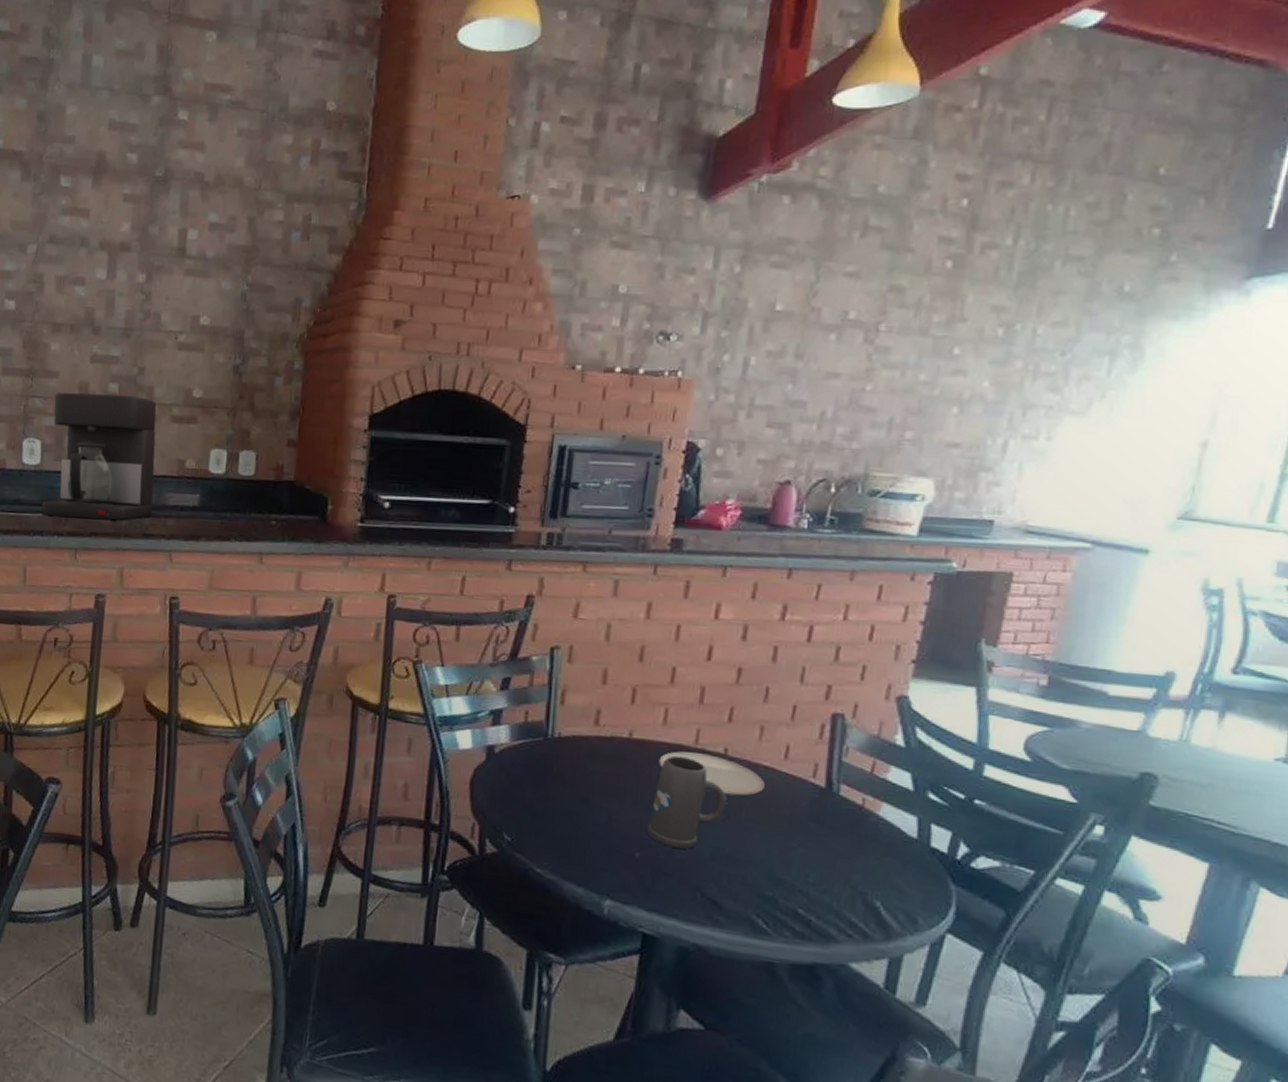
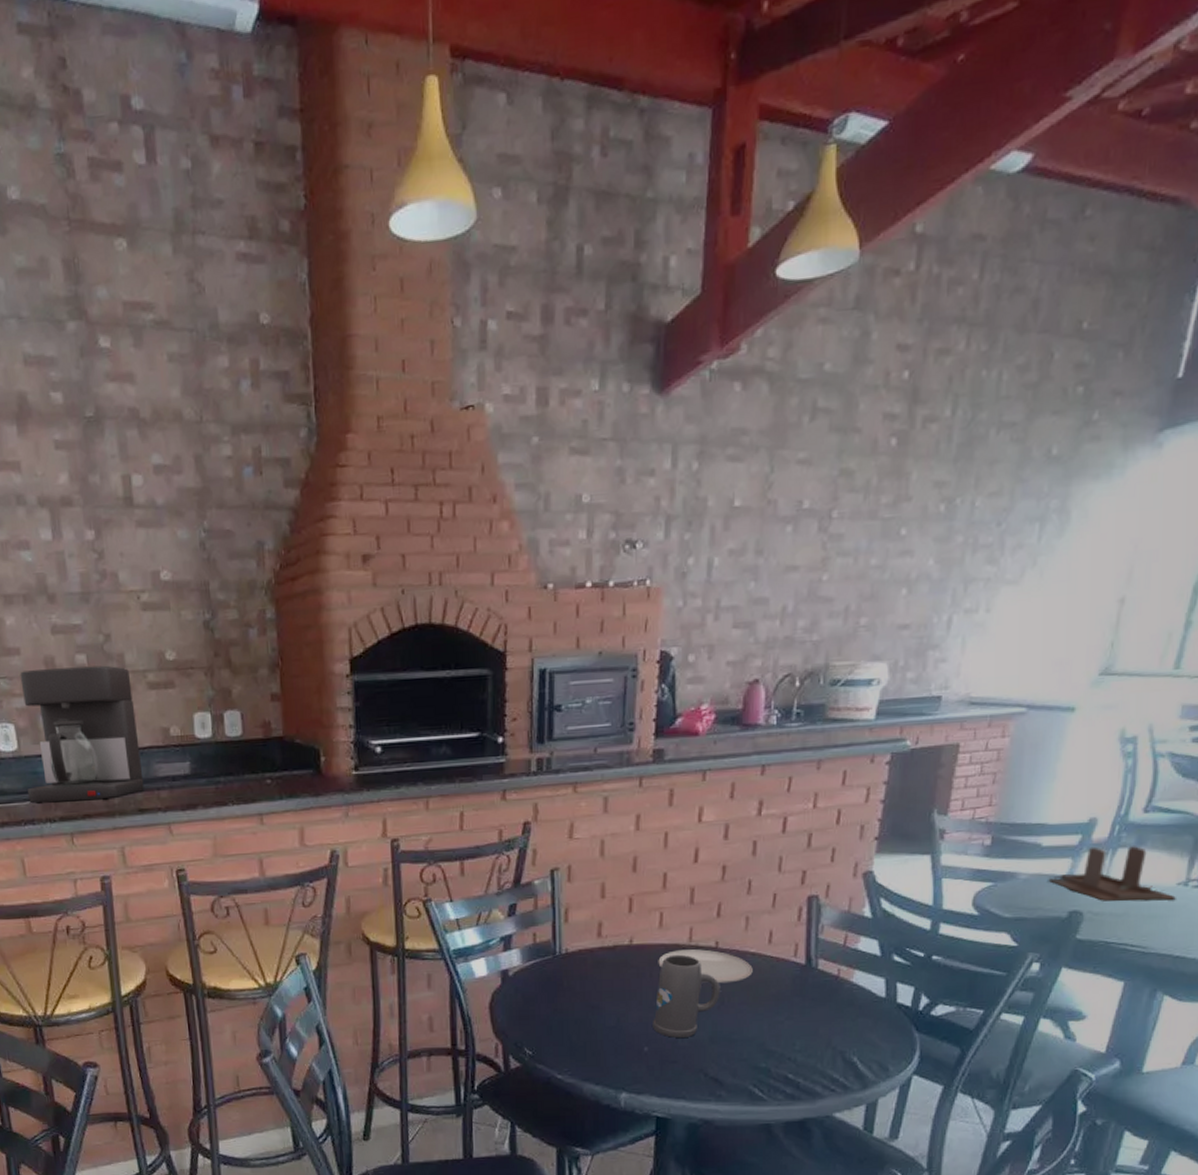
napkin holder: none [1115,703,1273,778] -> present [1048,846,1176,902]

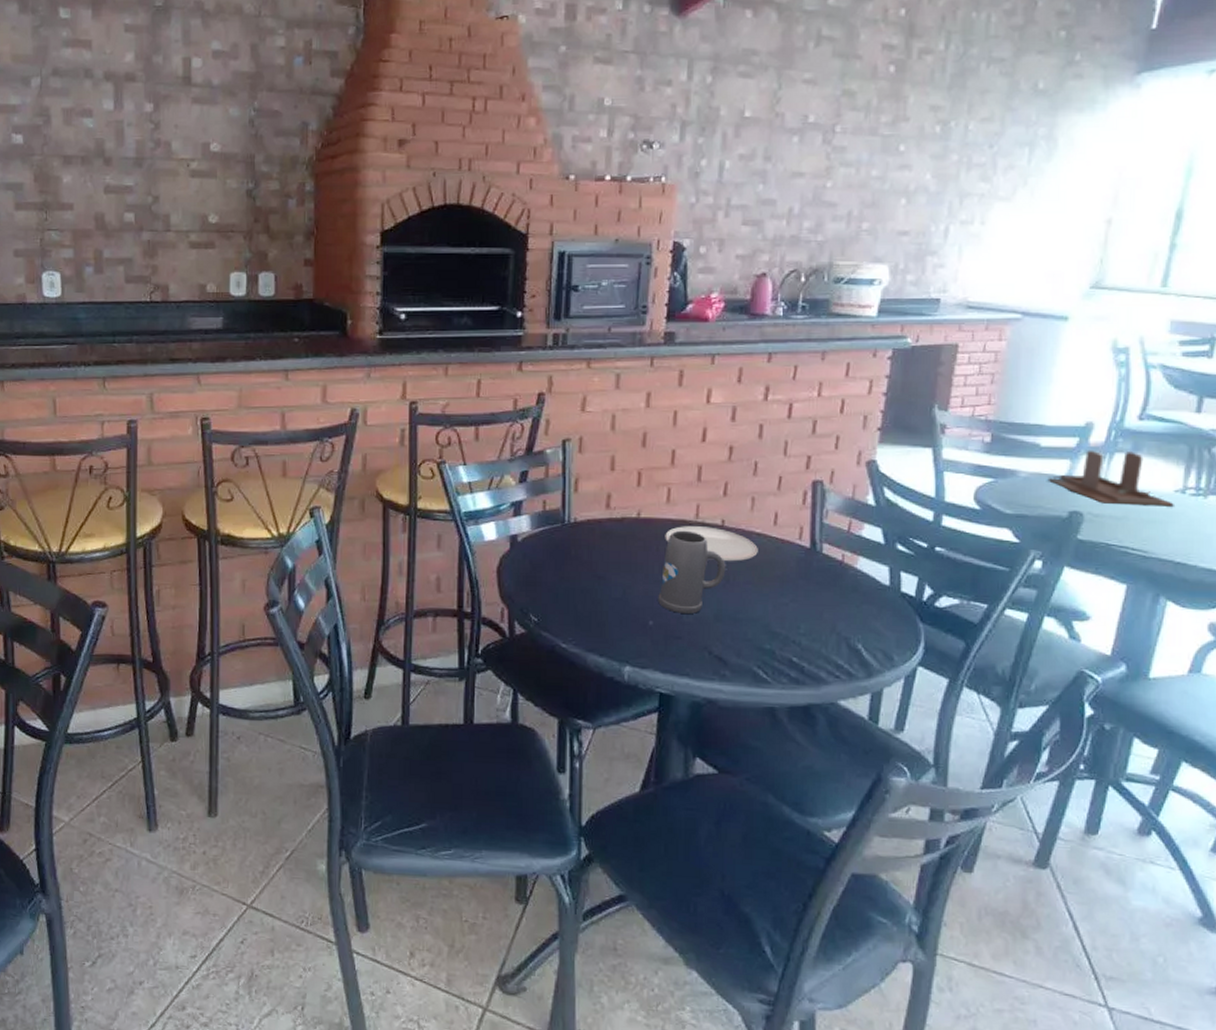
coffee maker: present [20,665,144,805] -> none [66,224,177,349]

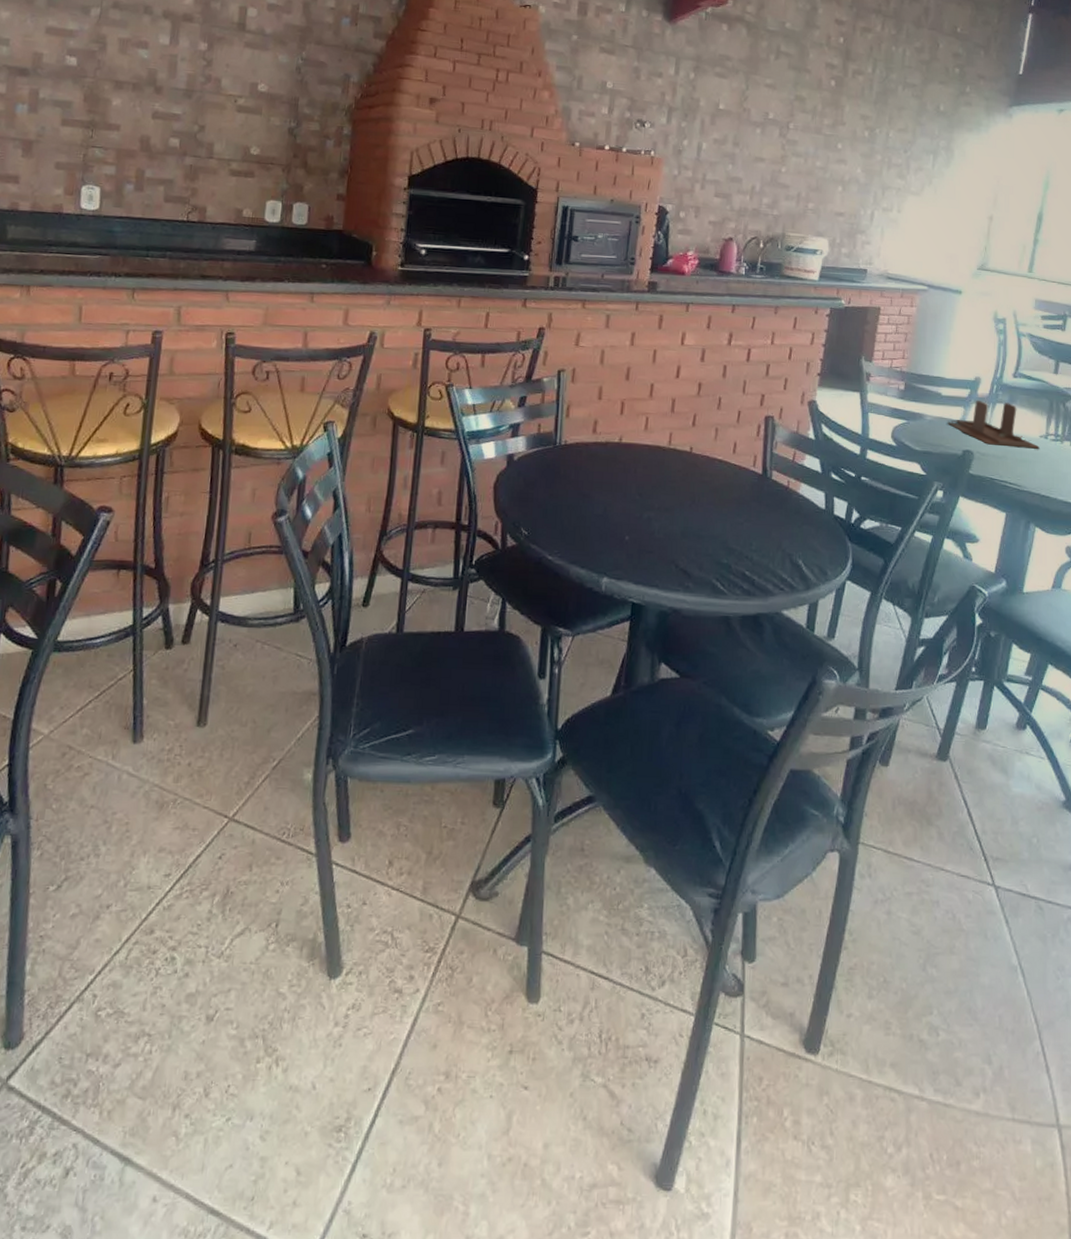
beer mug: present [658,530,726,614] -> none [634,455,693,530]
plate: present [665,526,758,562] -> none [642,451,720,485]

